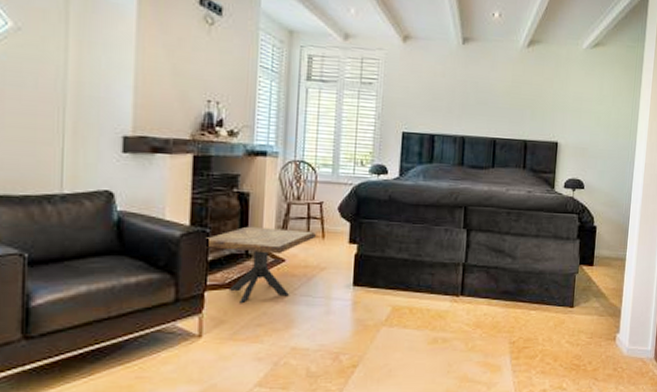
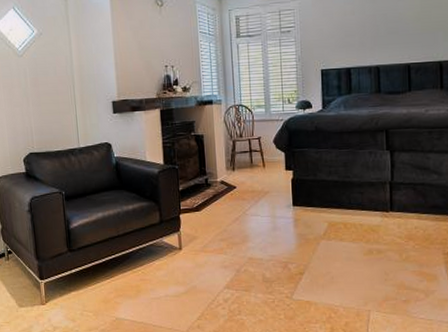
side table: present [205,226,316,304] -> none [176,161,258,224]

